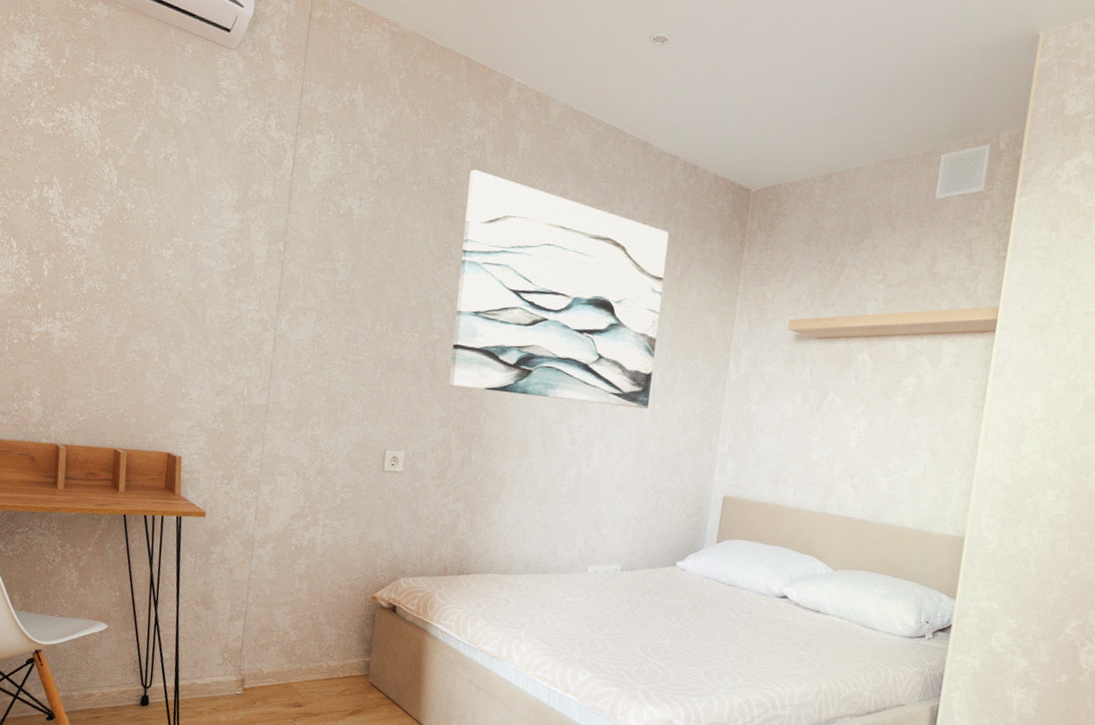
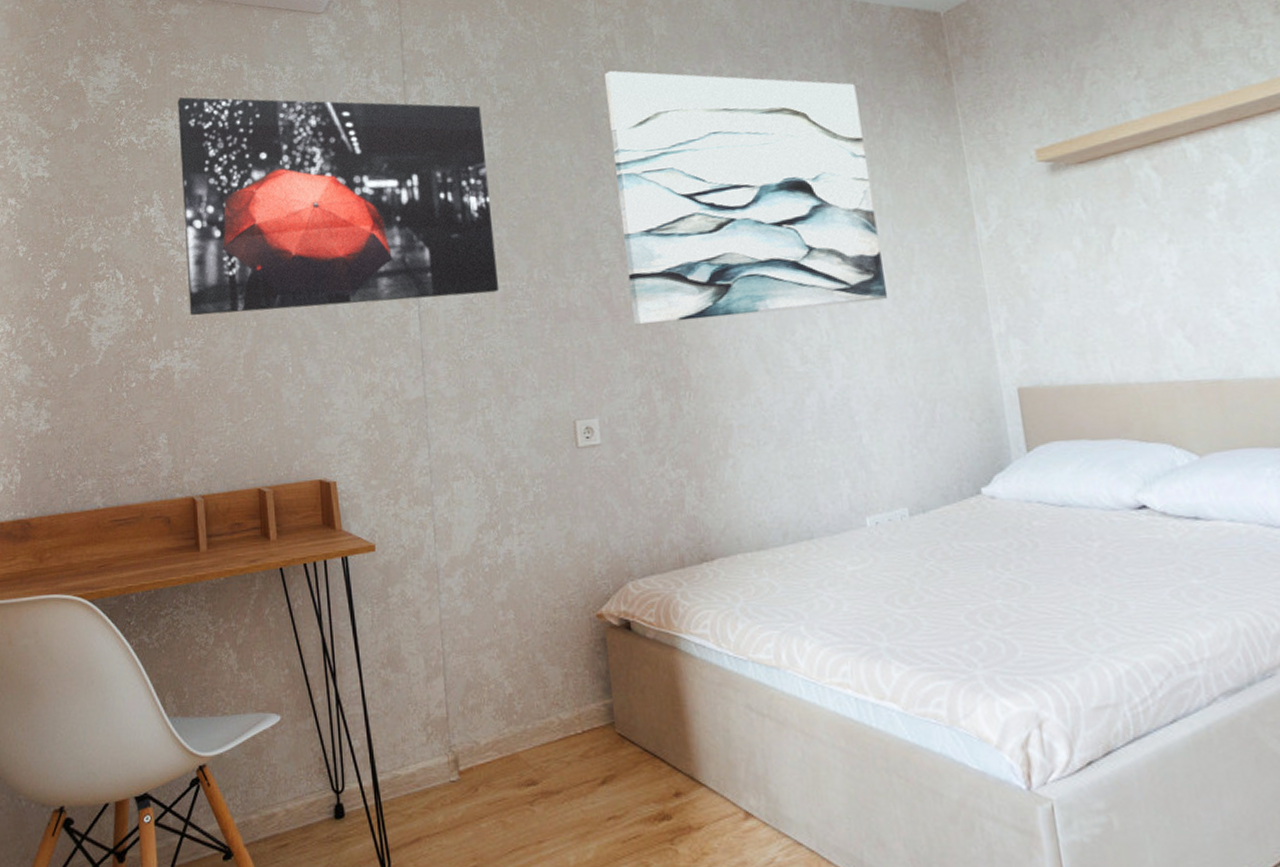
wall art: none [74,94,360,334] -> present [178,97,500,316]

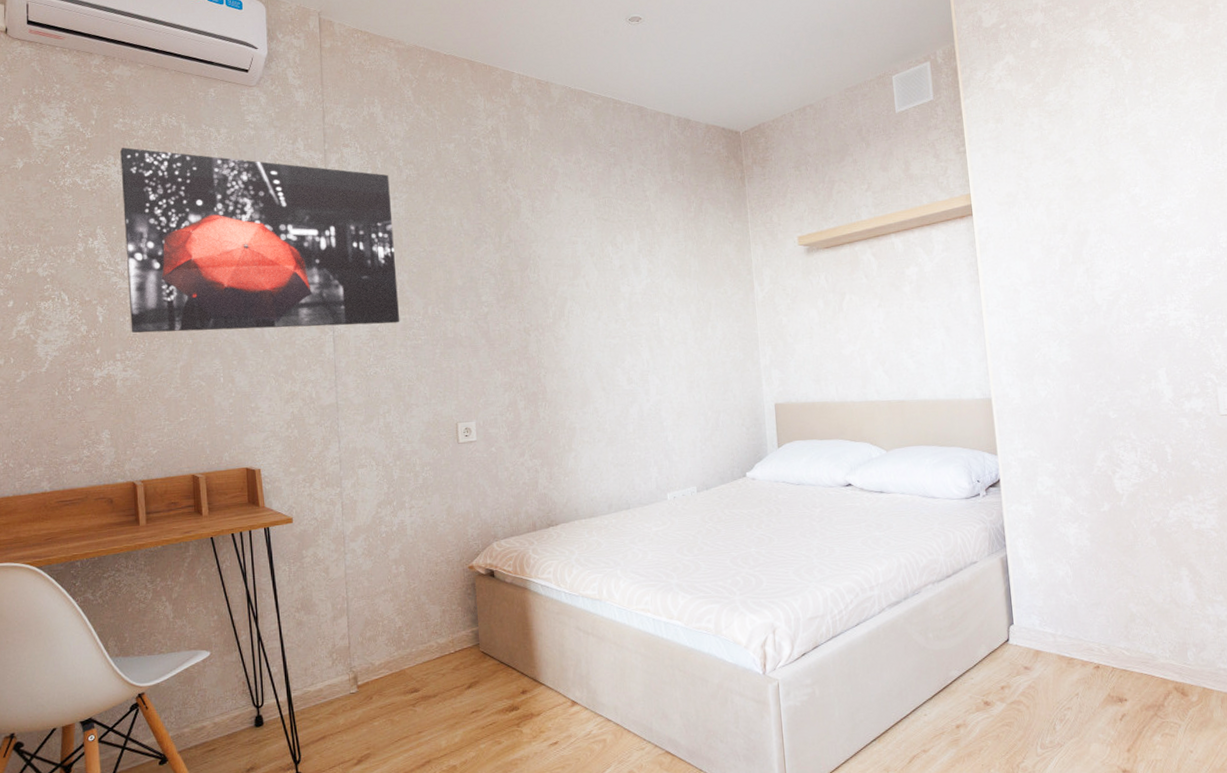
wall art: present [604,70,888,326] -> none [489,154,692,352]

